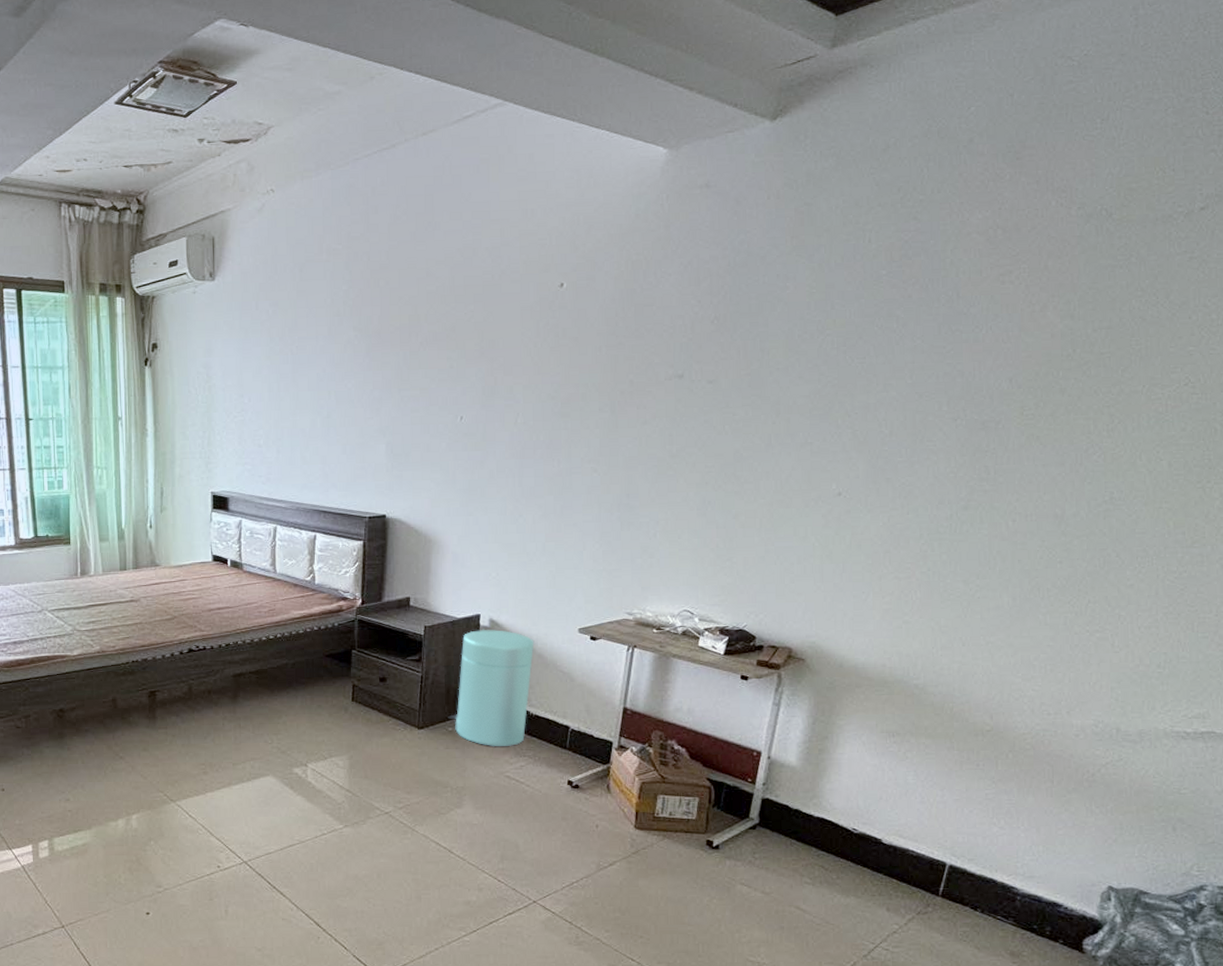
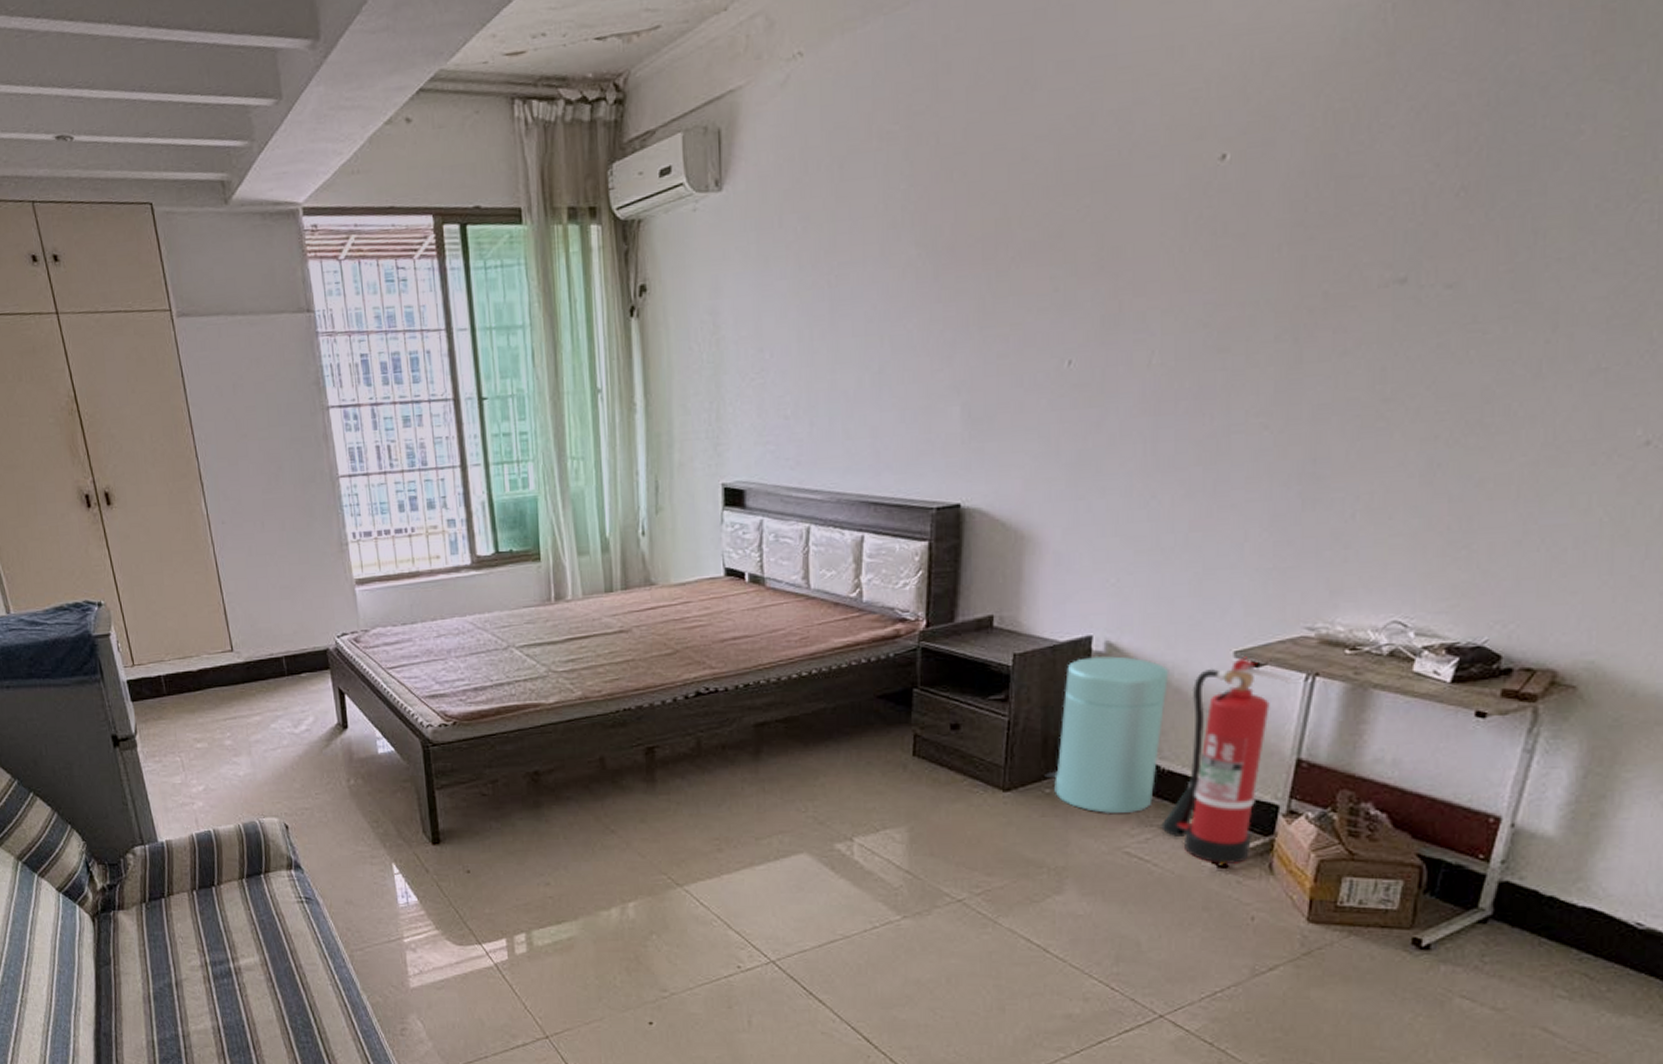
fire extinguisher: none [531,632,619,786] -> present [1161,657,1293,865]

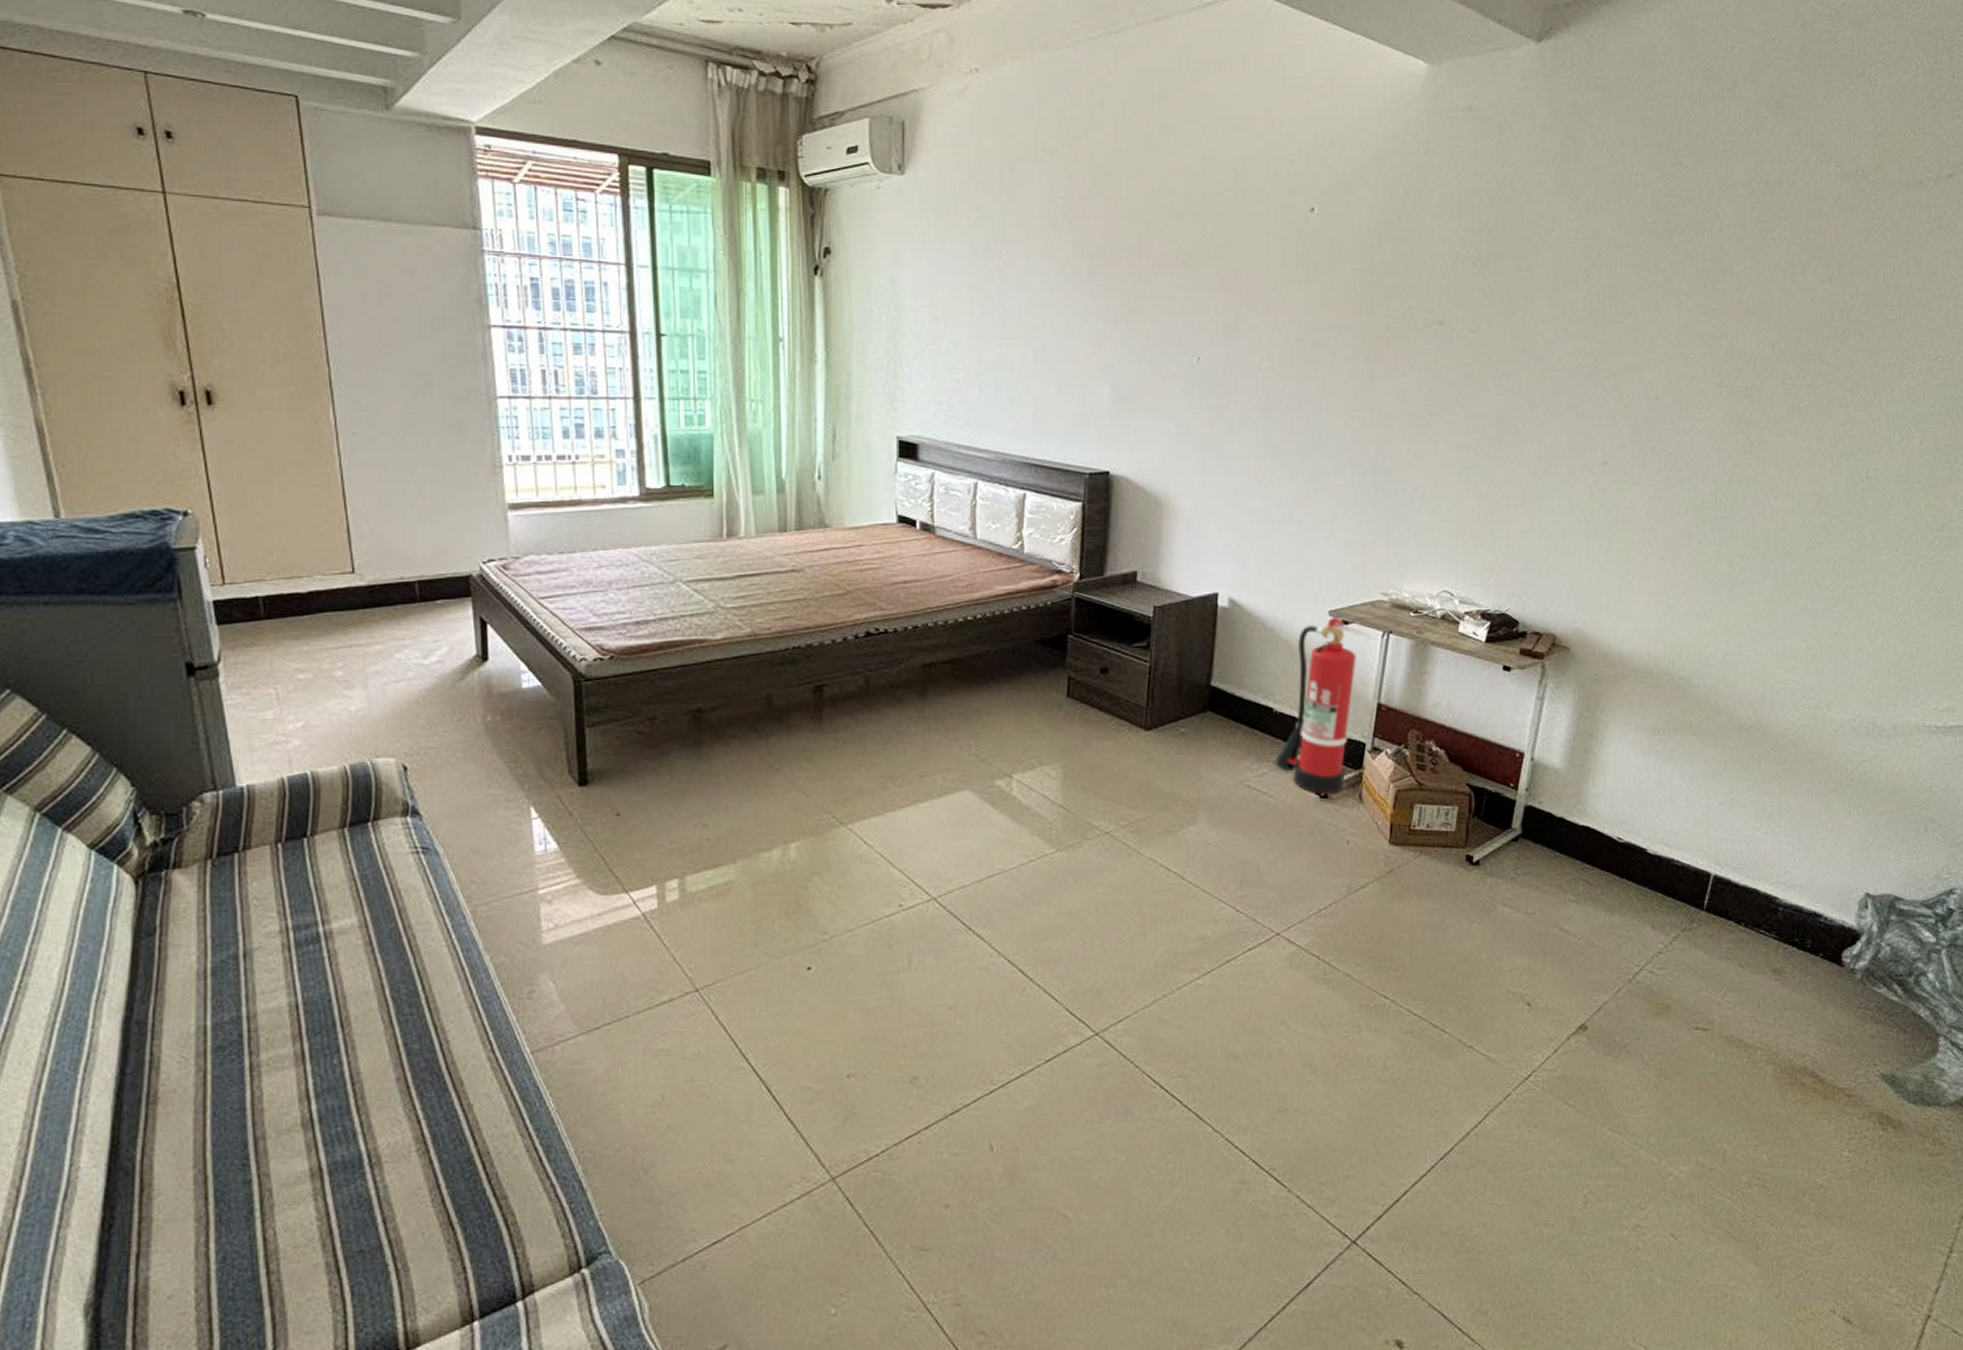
trash can: present [1045,655,1169,815] -> none [1180,610,1280,751]

